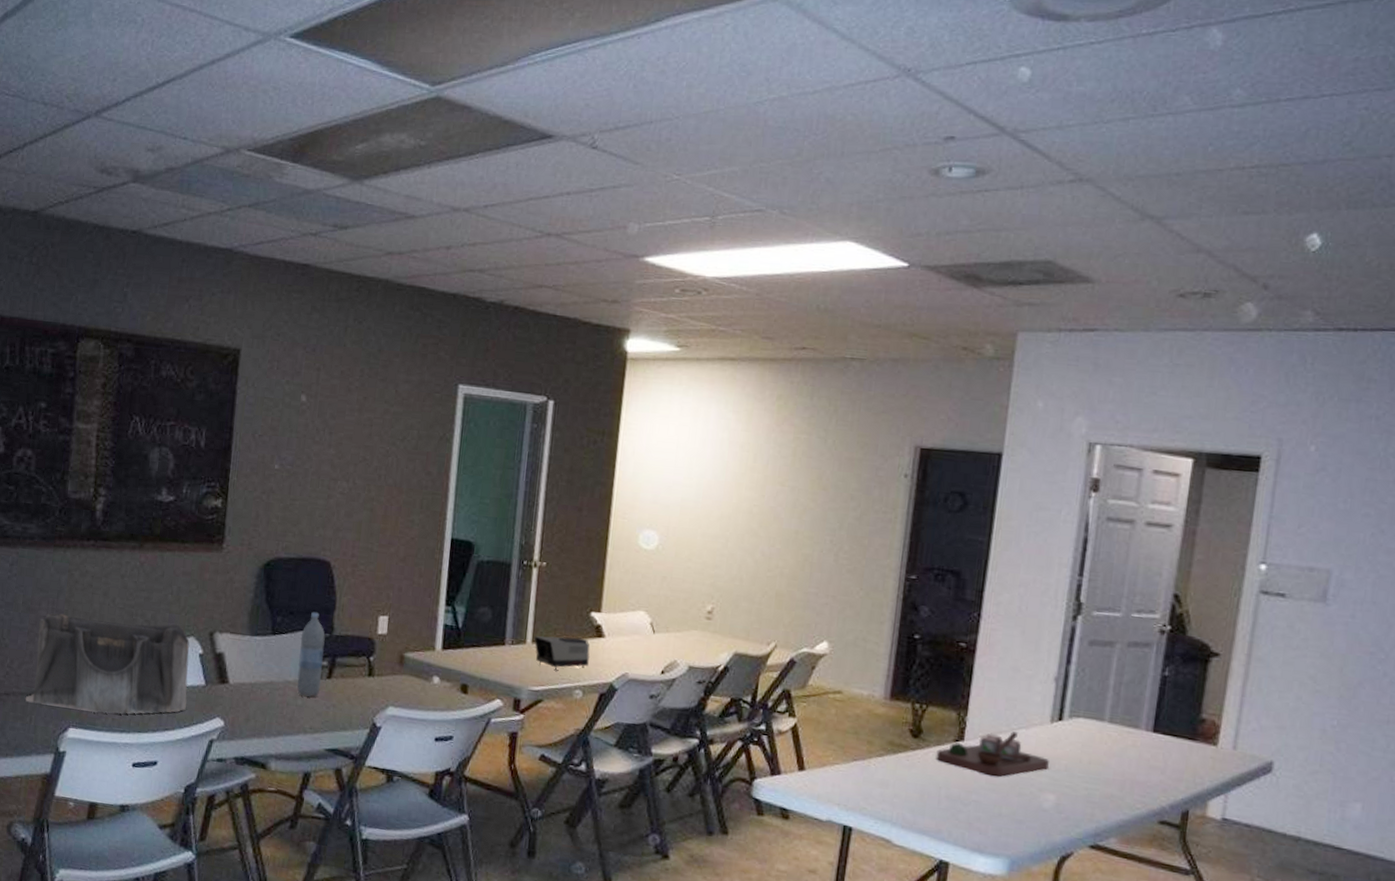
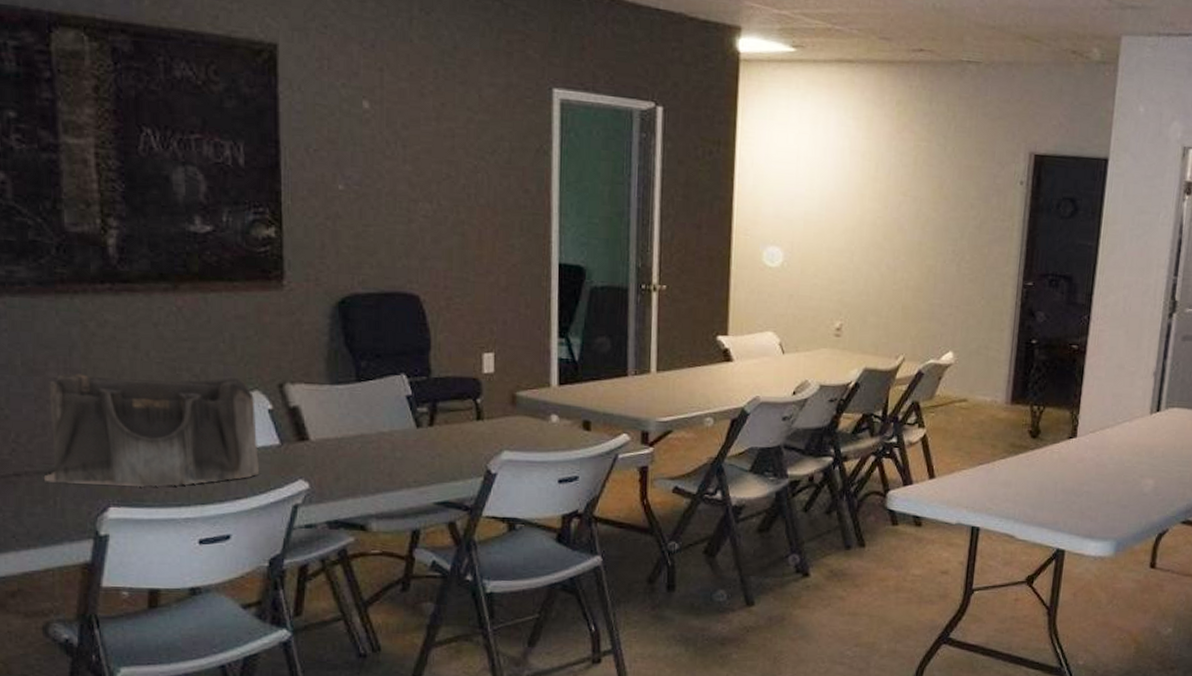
water bottle: present [297,611,325,698] -> none [392,353,422,449]
projector: present [533,636,590,671] -> none [658,363,719,399]
platter: present [936,731,1049,777] -> none [1052,425,1149,467]

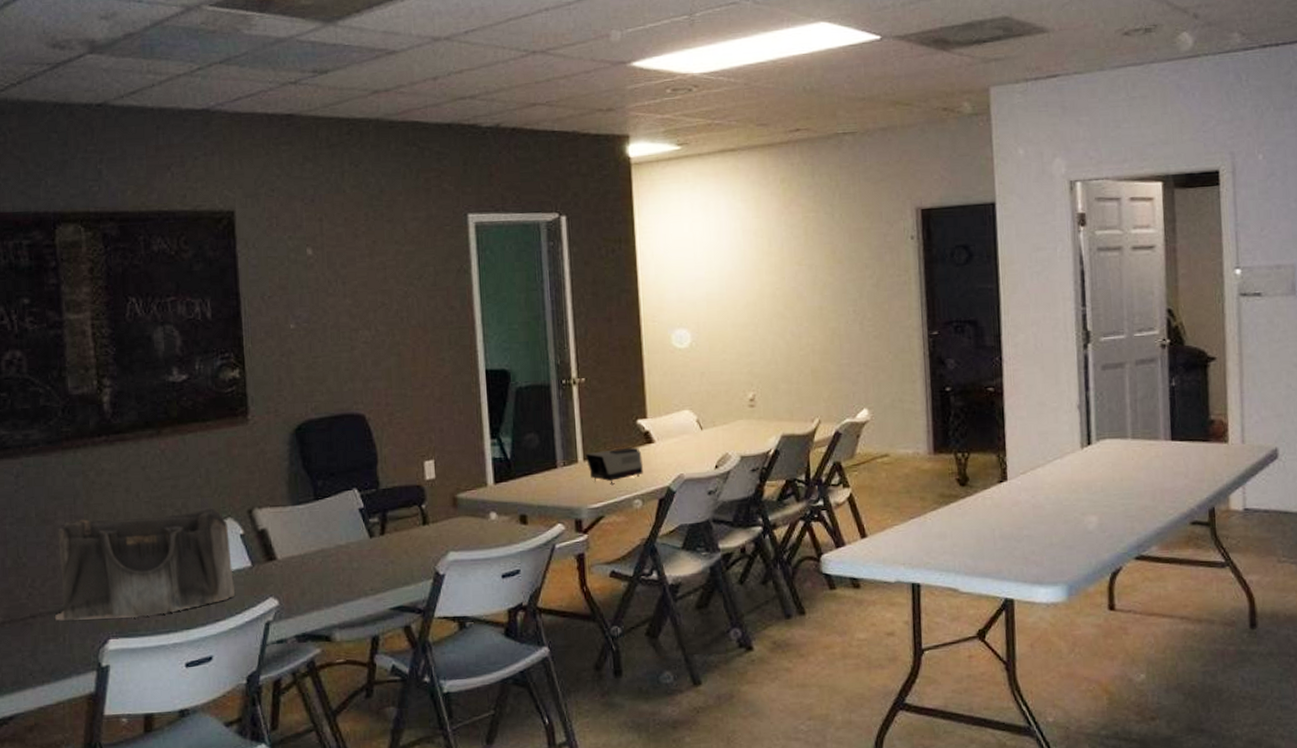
projector: none [658,363,719,399] -> present [584,447,643,484]

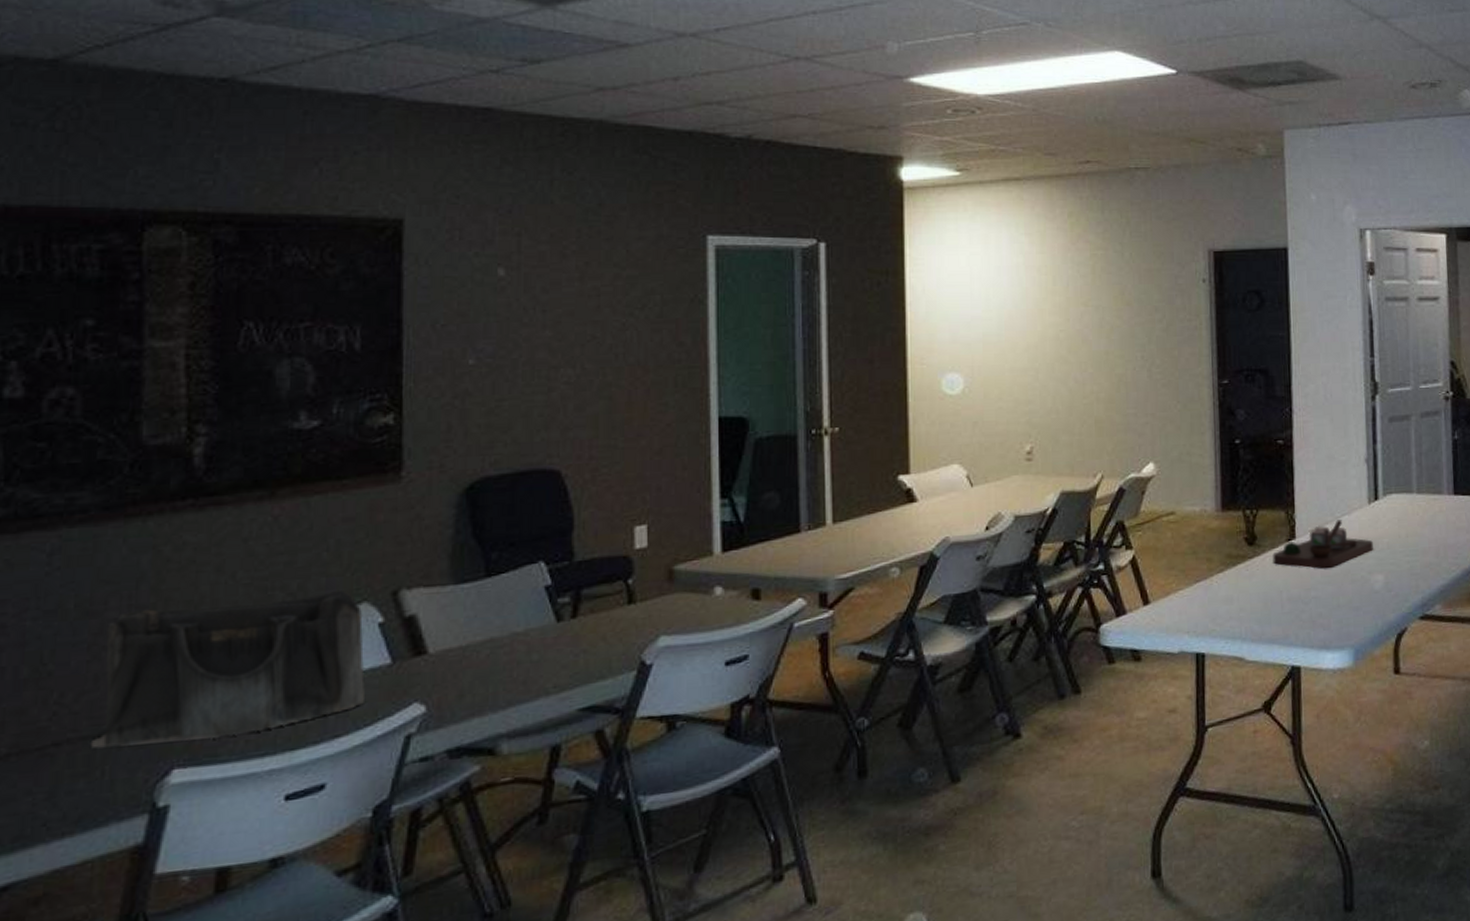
projector: present [584,447,643,484] -> none [834,507,903,551]
platter: none [984,463,1086,509] -> present [1272,520,1373,568]

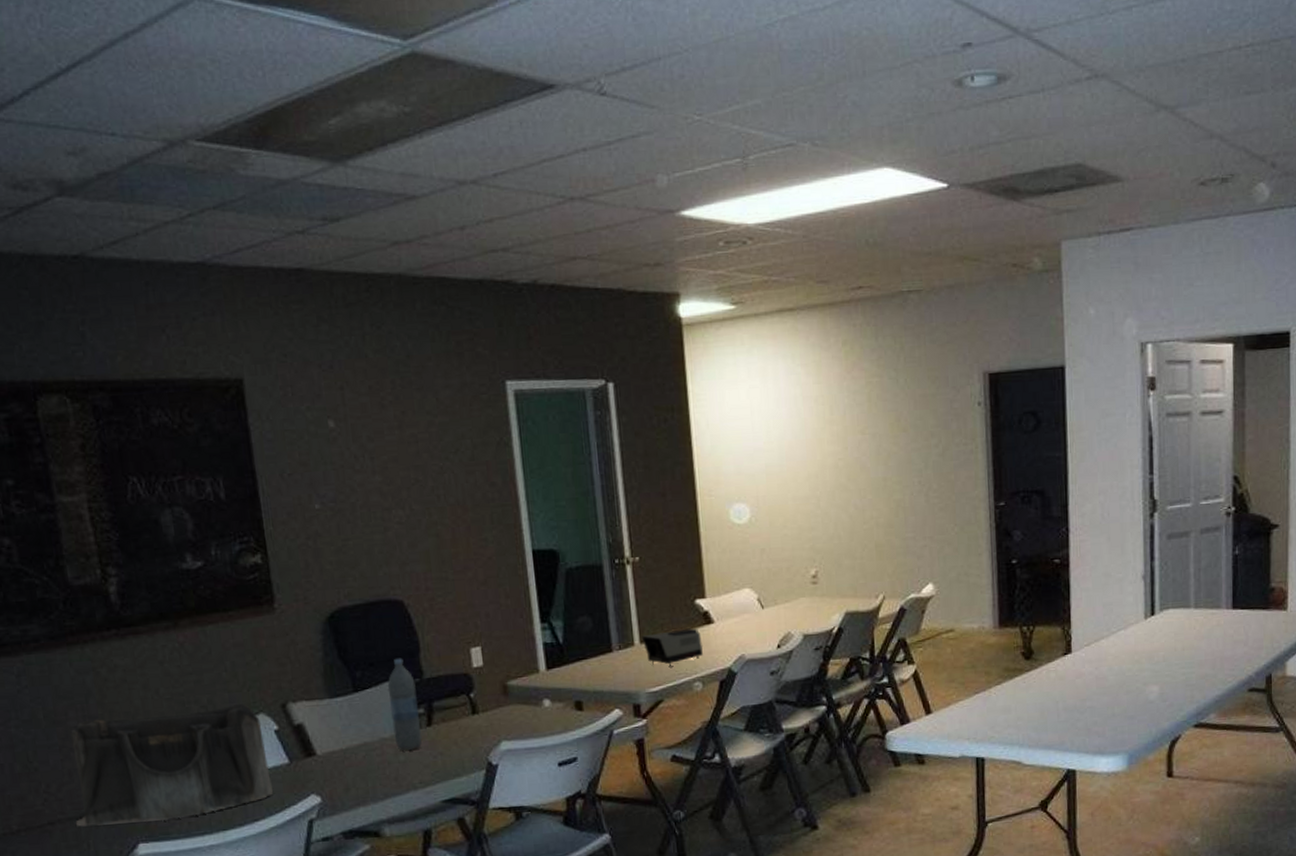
water bottle: none [528,537,564,648] -> present [387,658,422,751]
projector: none [834,507,903,551] -> present [641,628,703,667]
platter: present [1272,520,1373,568] -> none [1049,634,1149,680]

